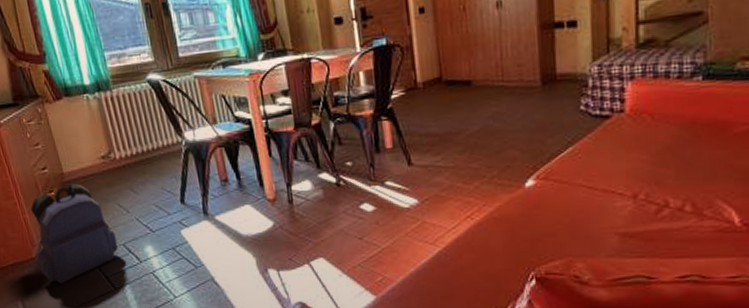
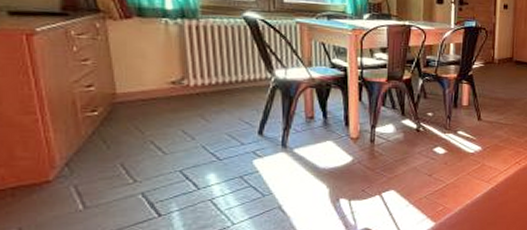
backpack: present [31,183,118,284] -> none [56,104,172,210]

